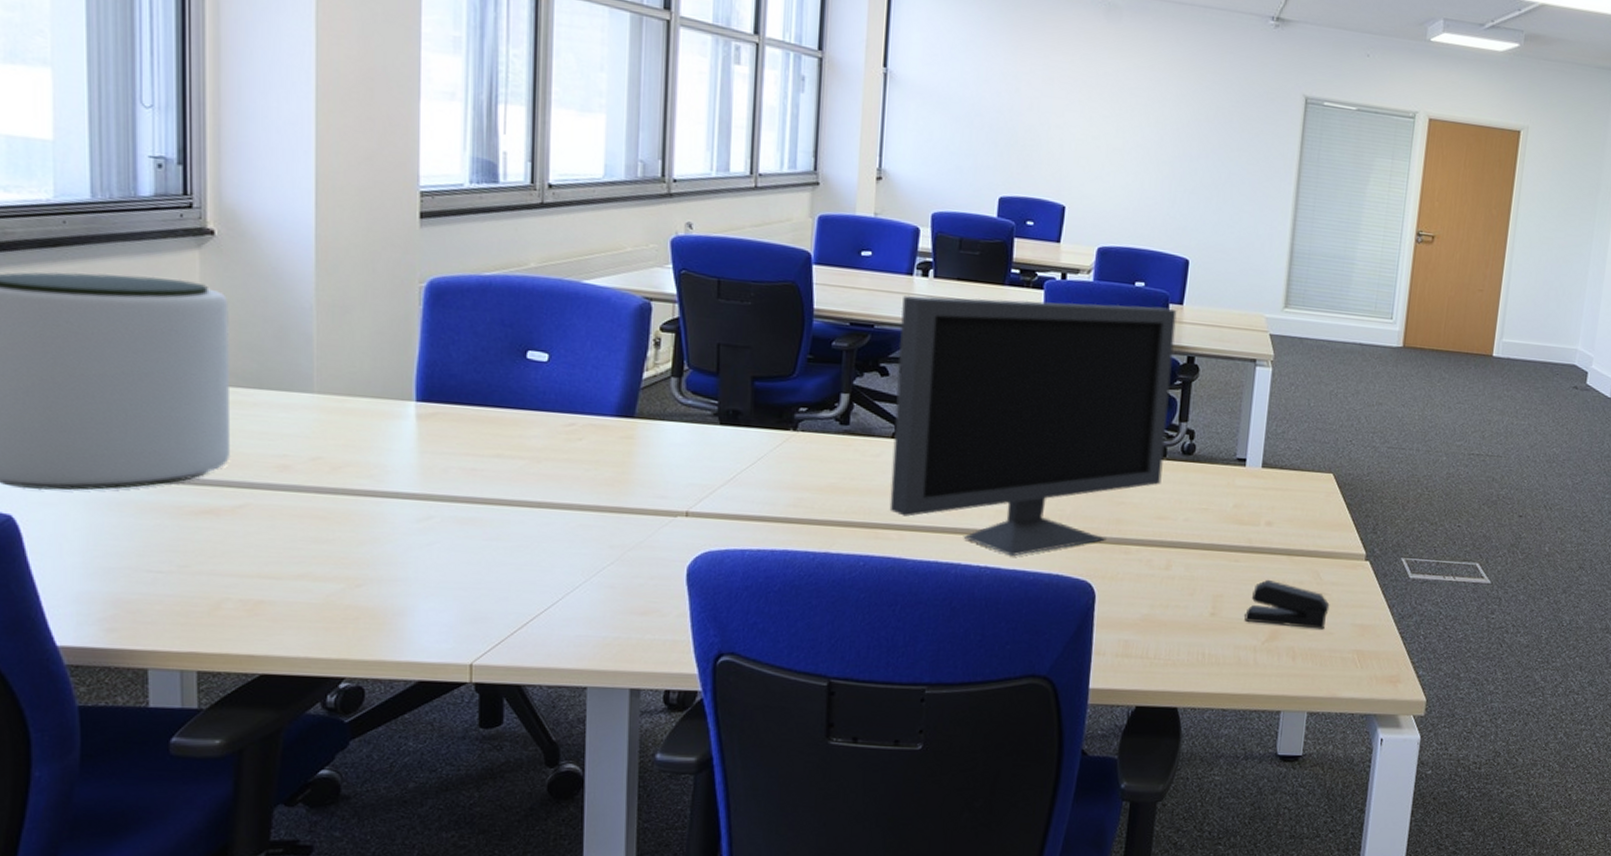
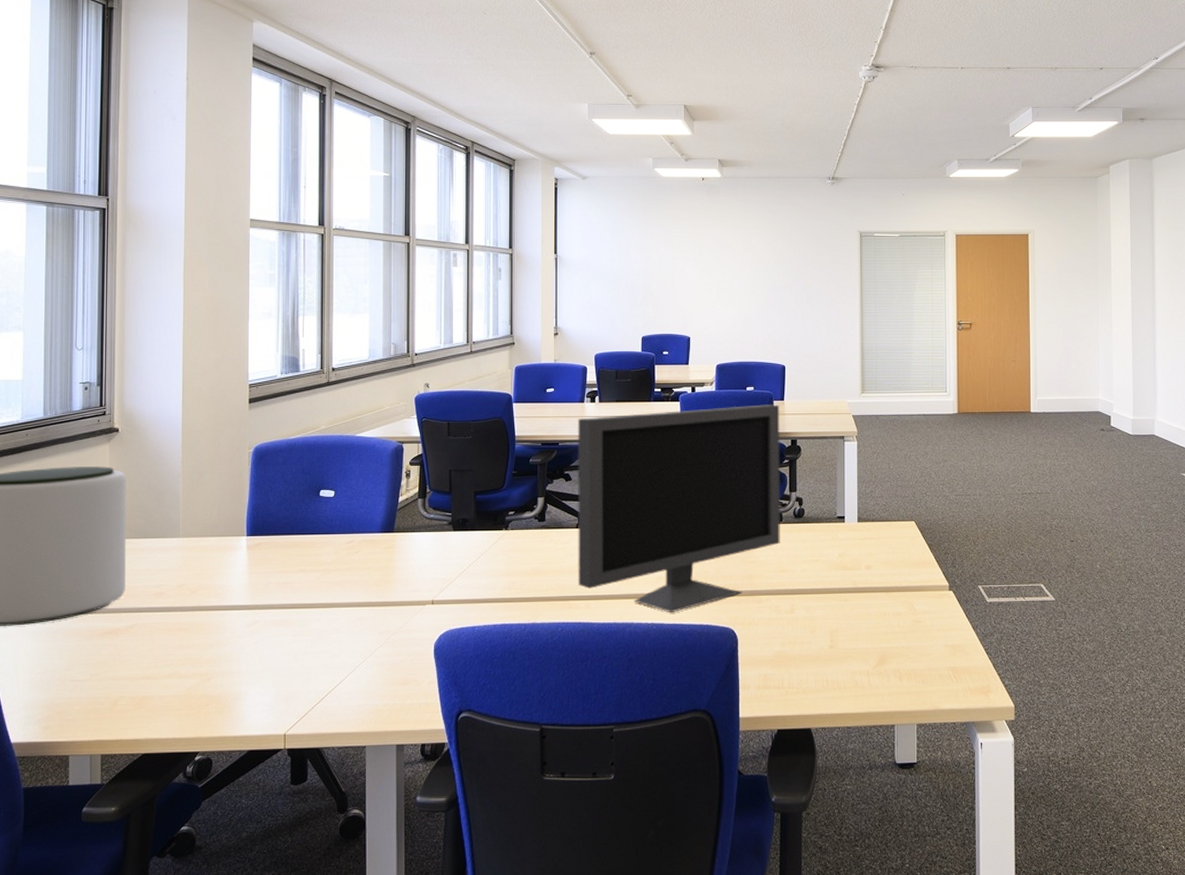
stapler: present [1244,580,1330,630] -> none [857,614,925,652]

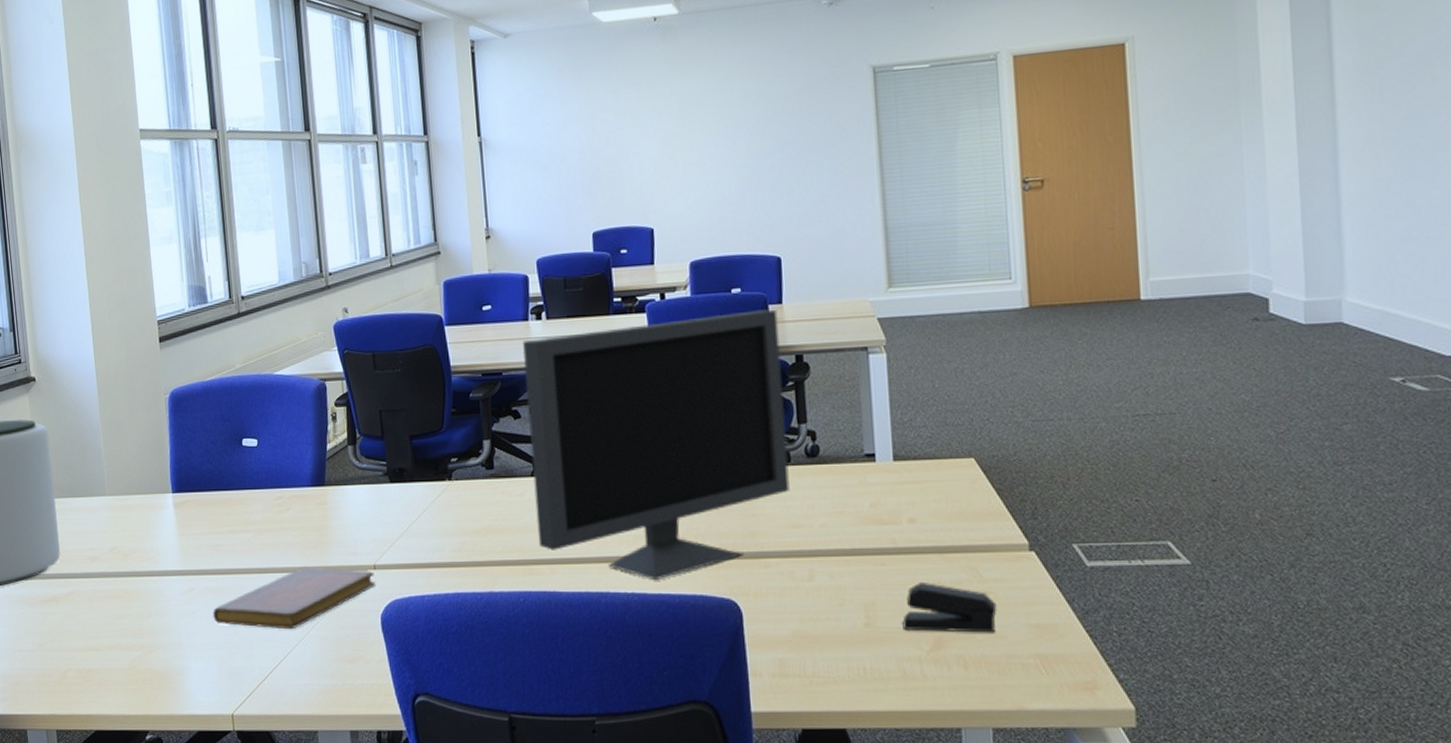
notebook: none [275,602,432,657] -> present [212,566,375,630]
stapler: none [857,614,925,652] -> present [902,583,997,633]

